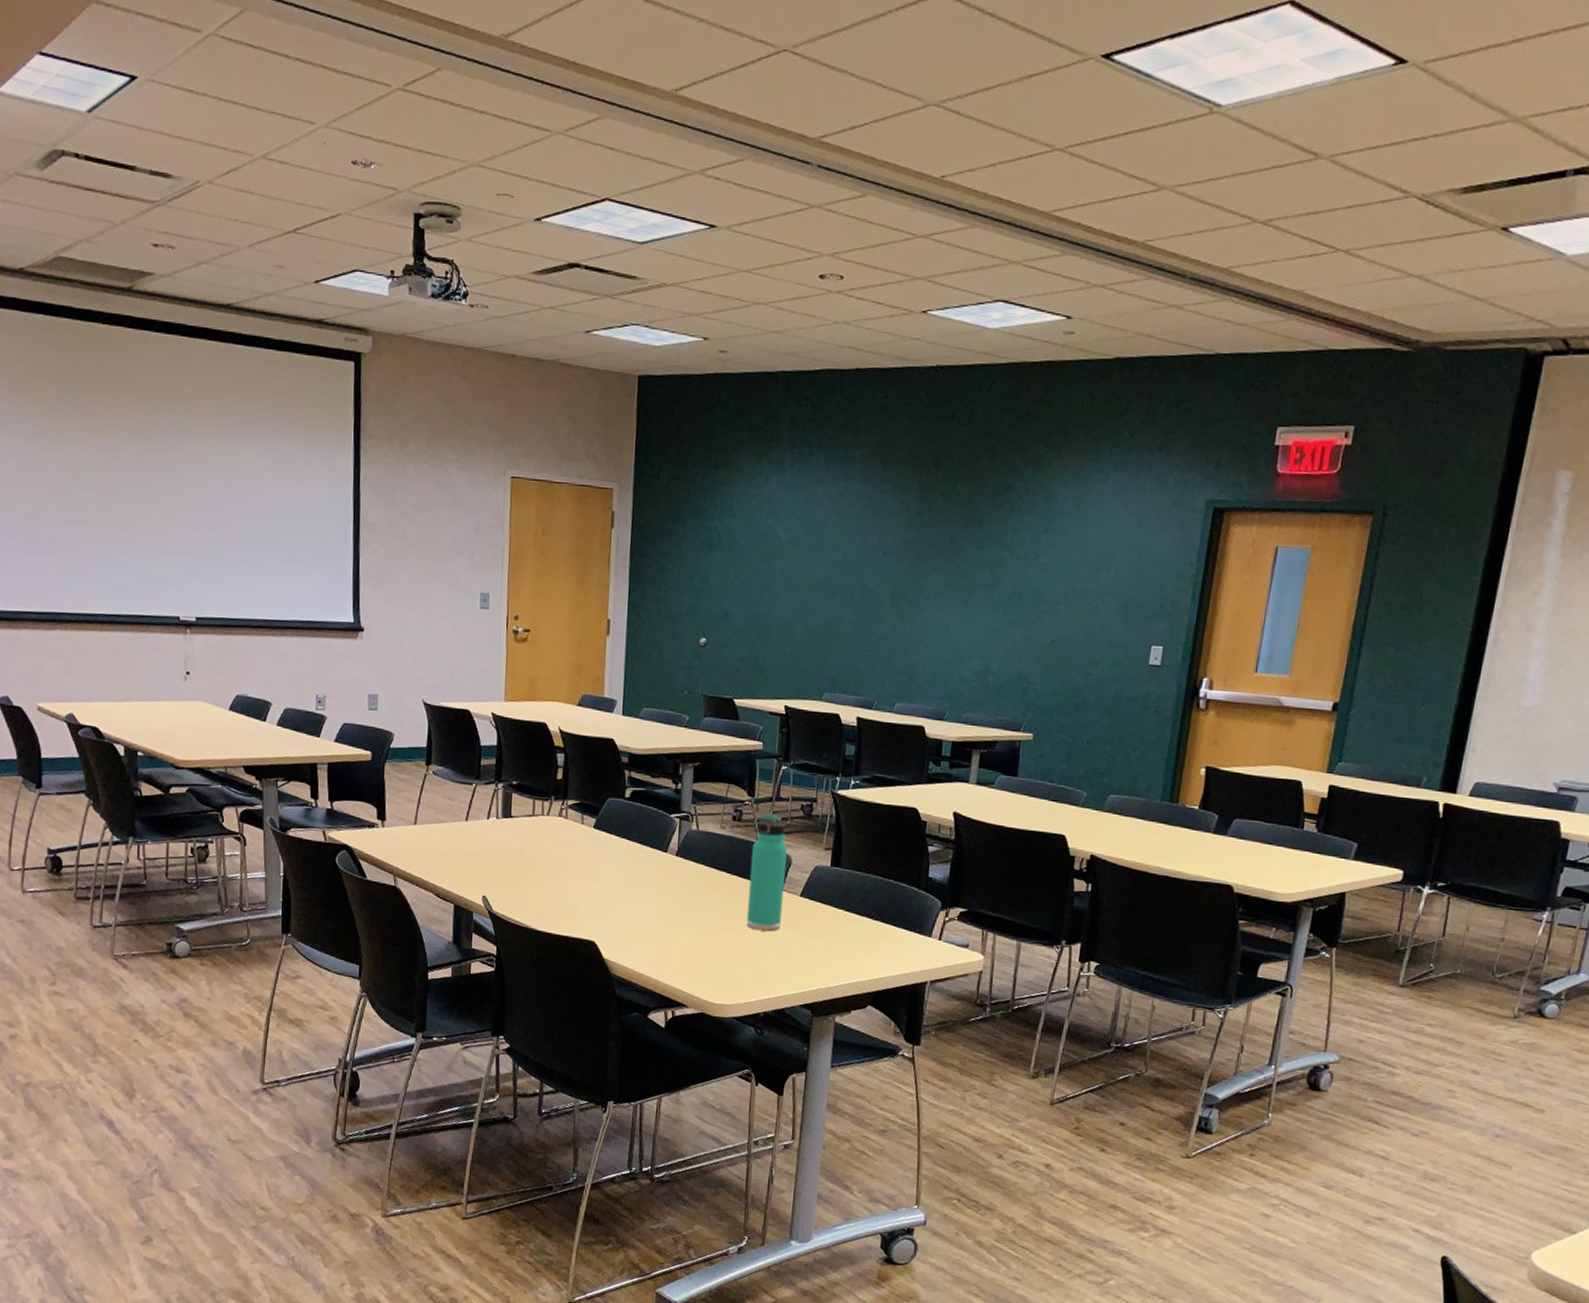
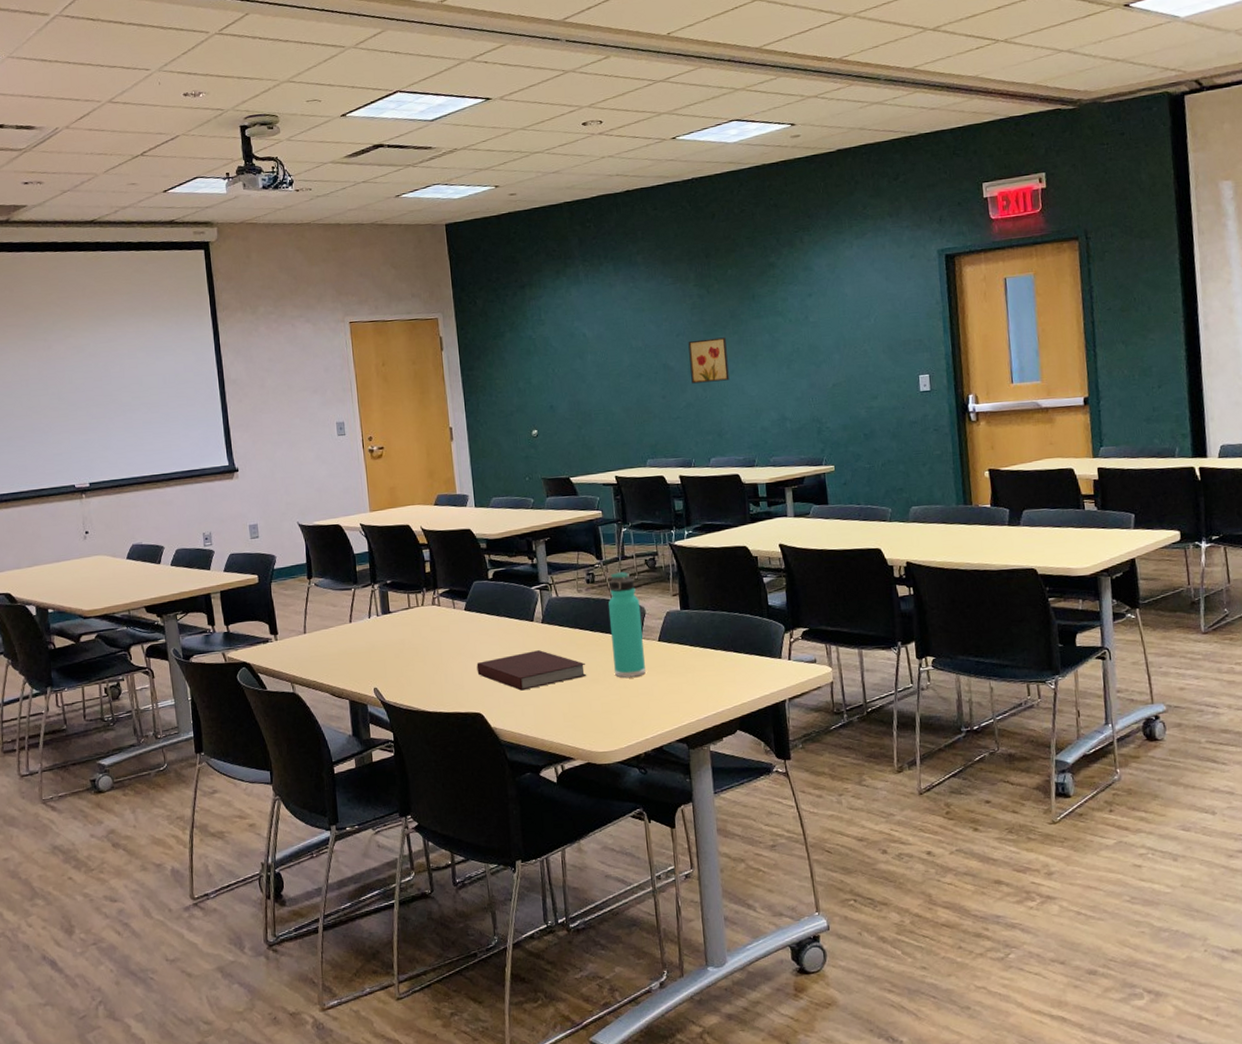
notebook: none [597,884,716,925] -> present [476,650,586,691]
wall art: none [891,563,939,616] -> present [688,337,730,384]

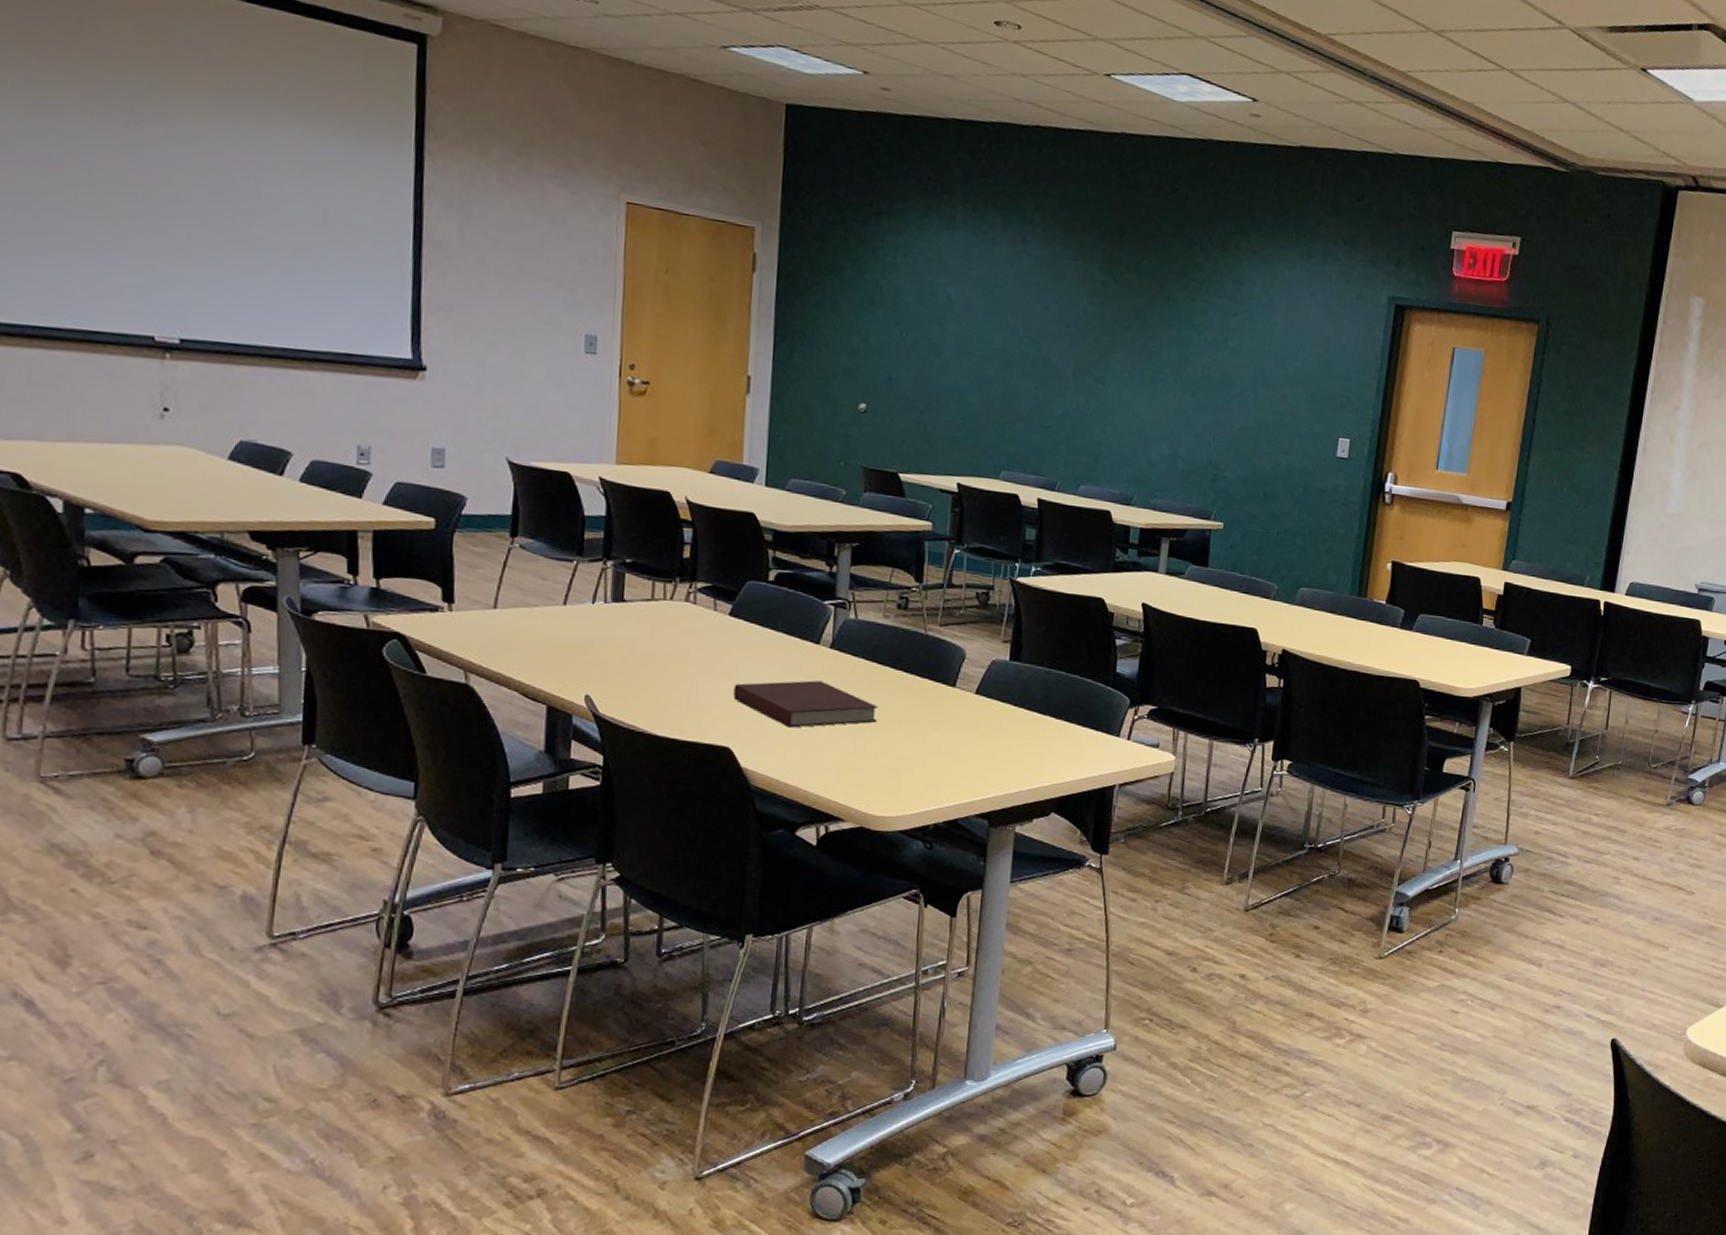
thermos bottle: present [608,571,646,678] -> none [914,601,961,732]
wall art: present [688,337,730,384] -> none [1074,336,1125,395]

